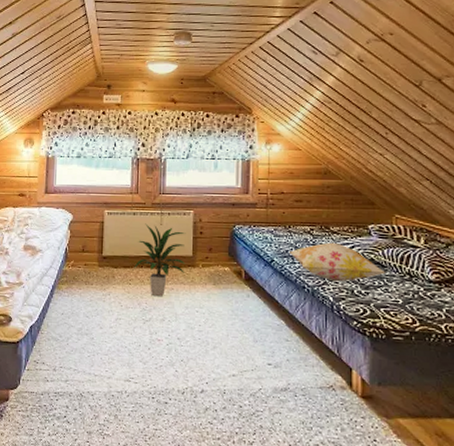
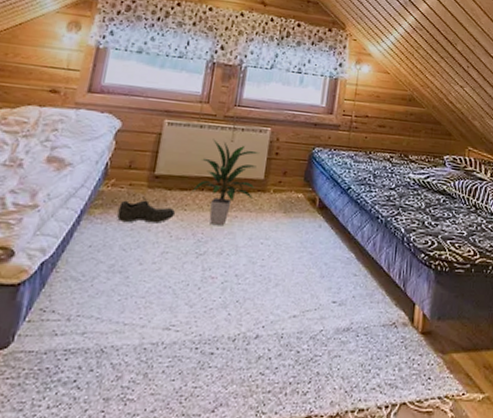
arctic: none [79,274,123,295] -> present [117,197,176,223]
decorative pillow: present [290,242,386,282] -> none [368,171,455,213]

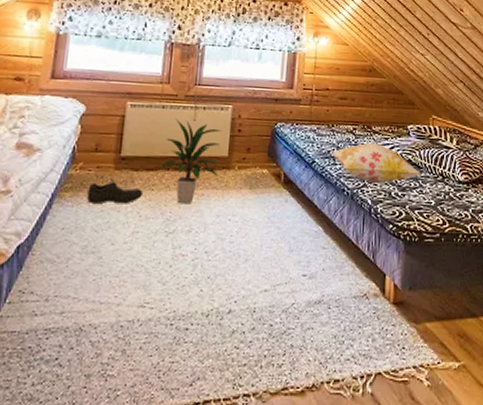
decorative pillow: none [368,171,455,213] -> present [332,142,422,184]

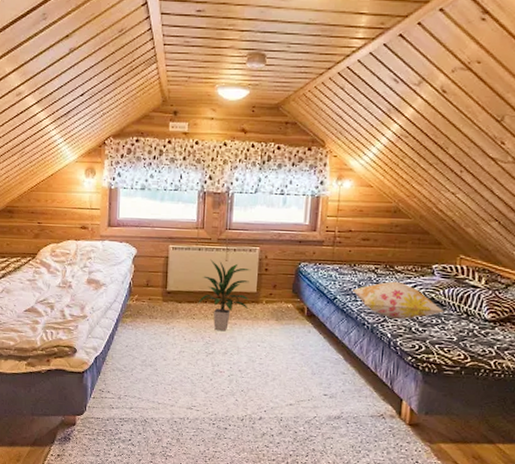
arctic: present [87,178,144,204] -> none [143,308,187,329]

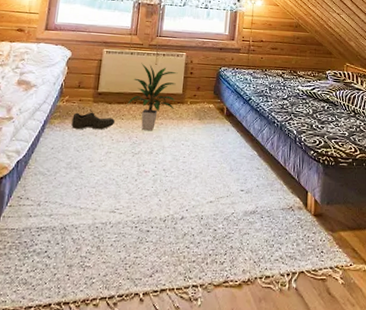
arctic: none [143,308,187,329] -> present [71,109,116,130]
decorative pillow: present [353,281,445,320] -> none [265,84,337,118]

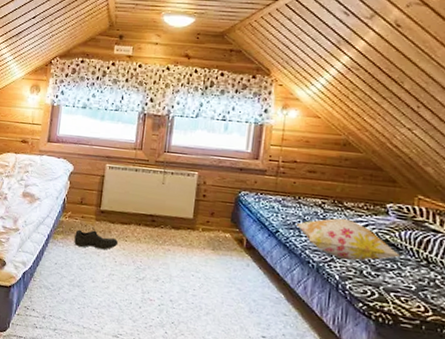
indoor plant: present [126,63,178,131] -> none [130,181,188,257]
decorative pillow: none [265,84,337,118] -> present [297,218,401,261]

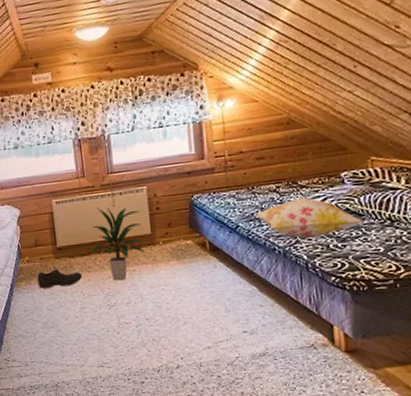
indoor plant: none [130,181,188,257] -> present [90,207,146,281]

